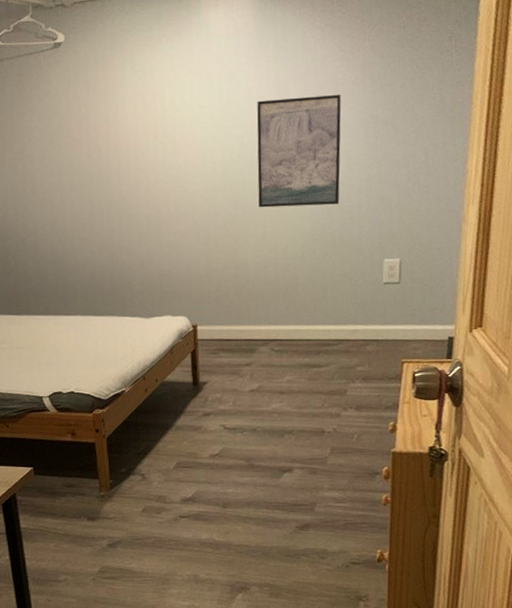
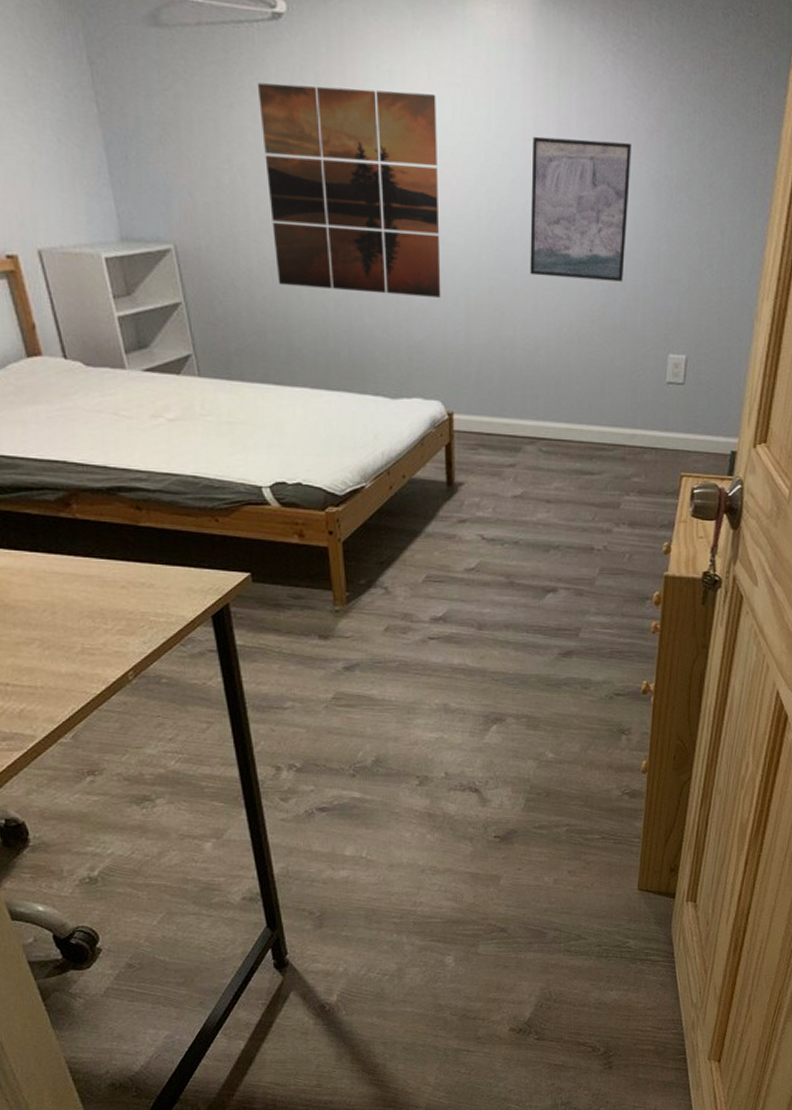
wall art: none [42,82,185,239] -> present [257,83,441,298]

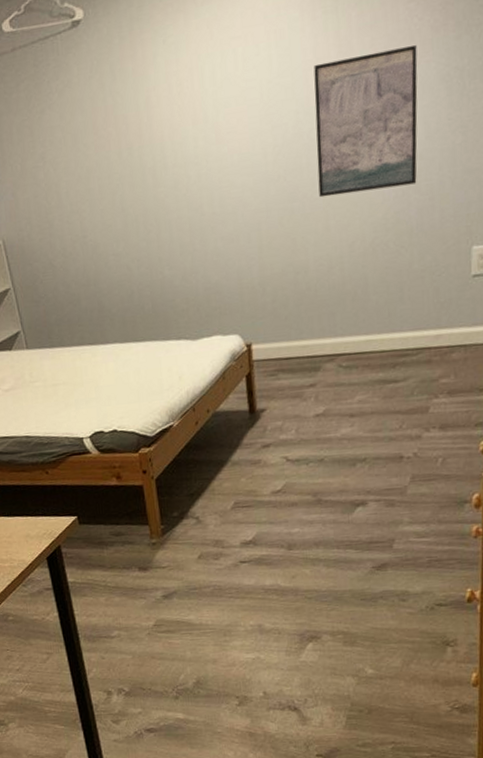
wall art: present [257,83,441,298] -> none [62,52,234,257]

